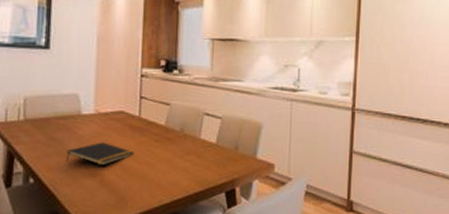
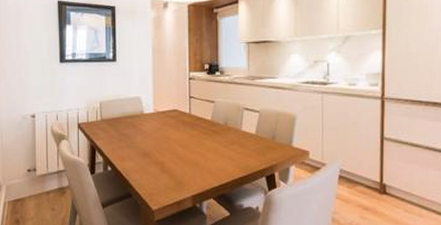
notepad: present [66,142,134,166] -> none [134,136,187,156]

